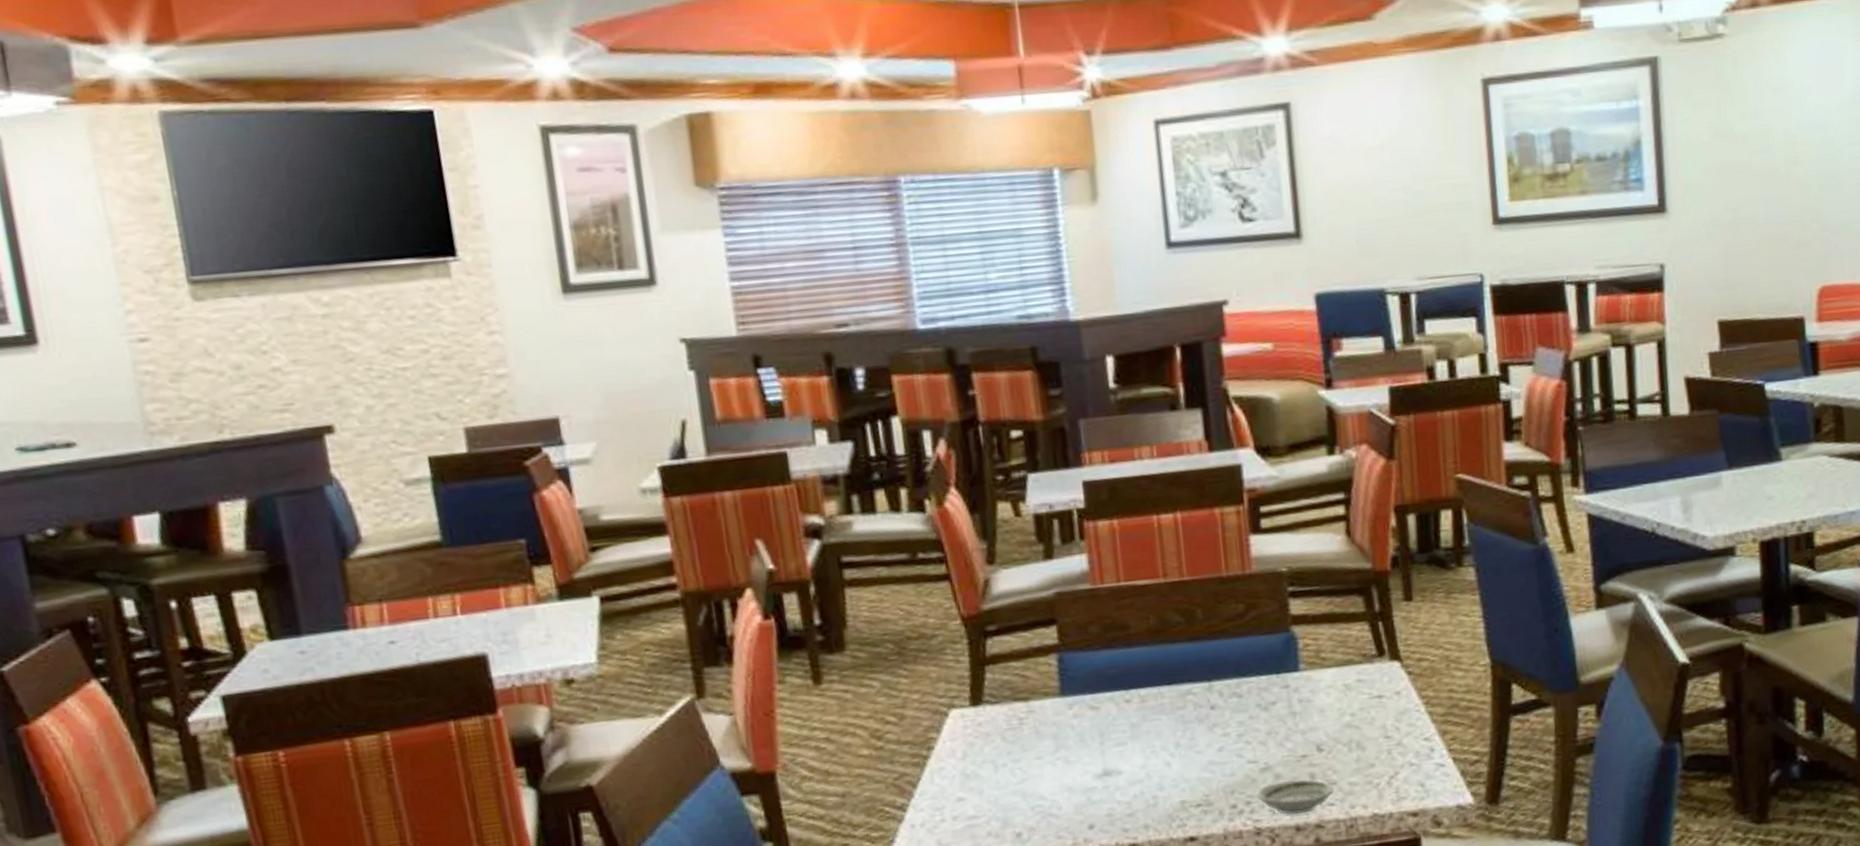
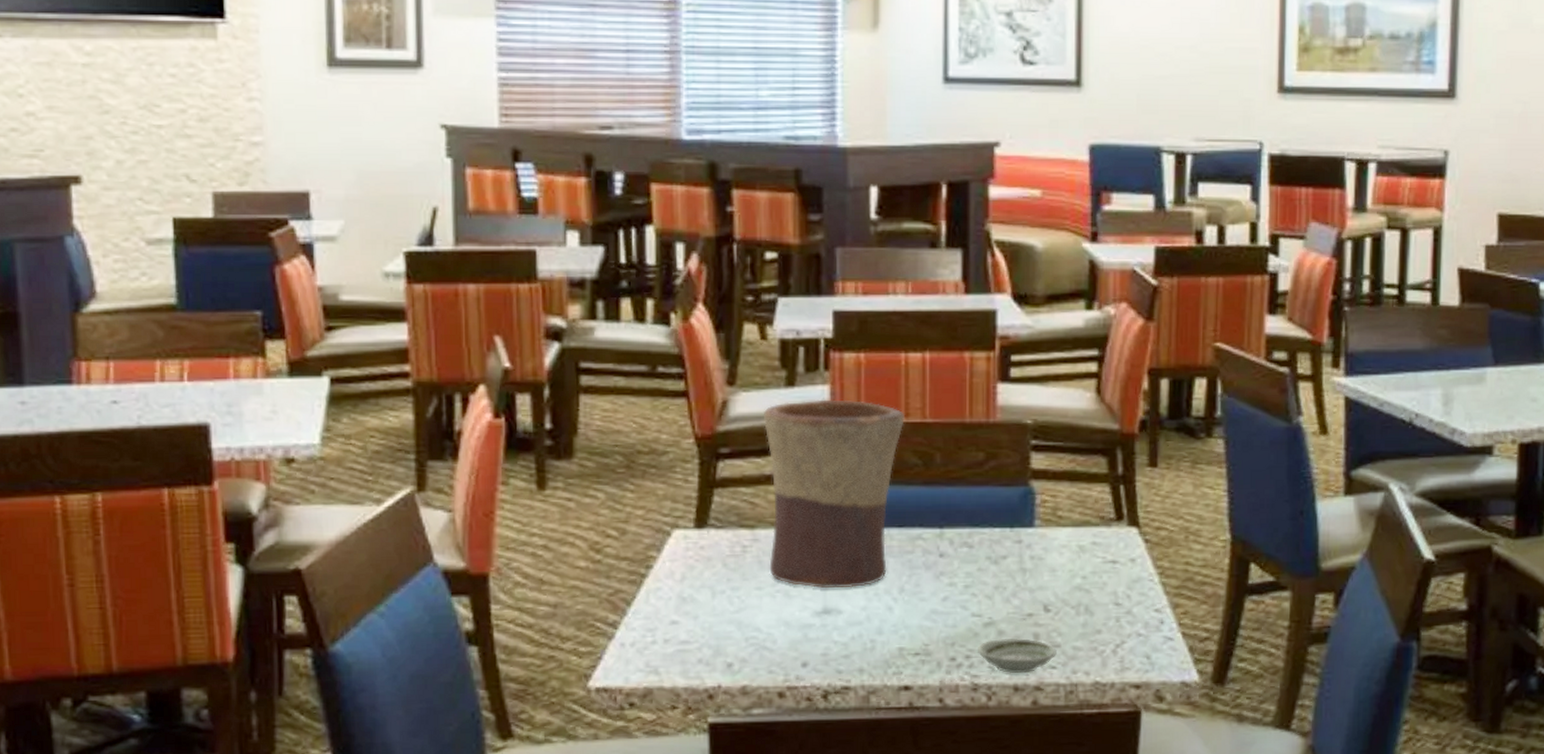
flower pot: none [1025,566,1164,752] -> present [763,399,906,589]

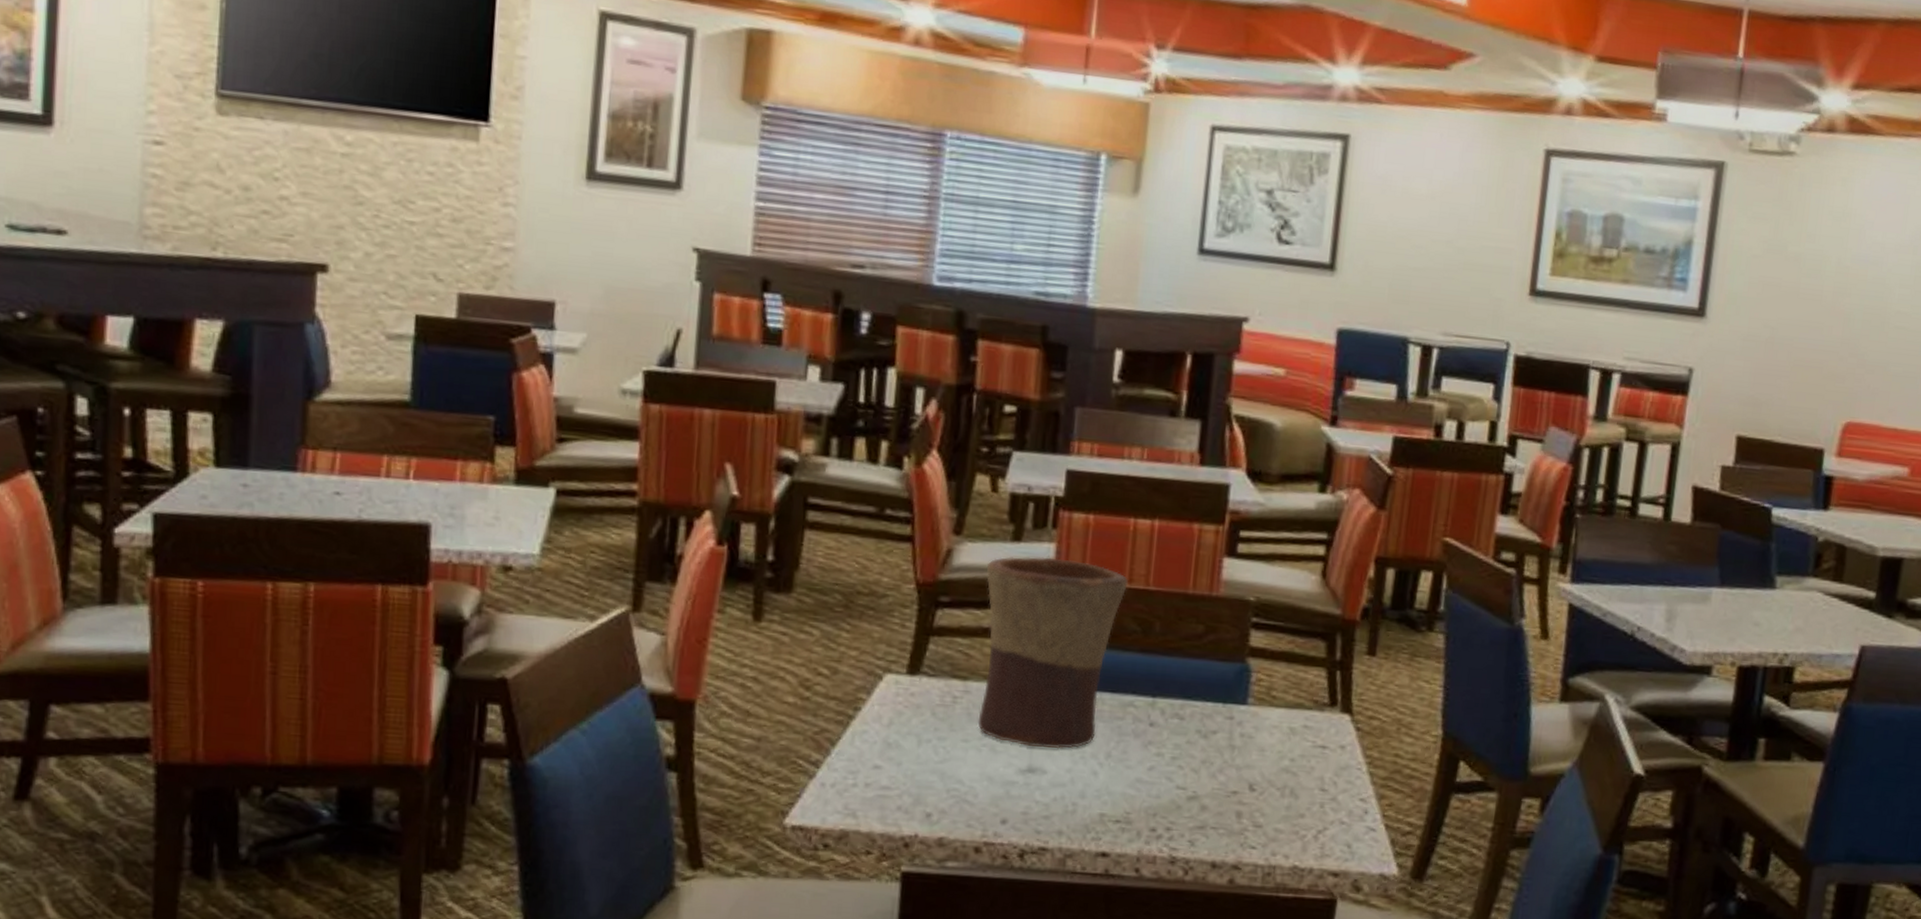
saucer: present [978,638,1057,674] -> none [1179,813,1258,851]

